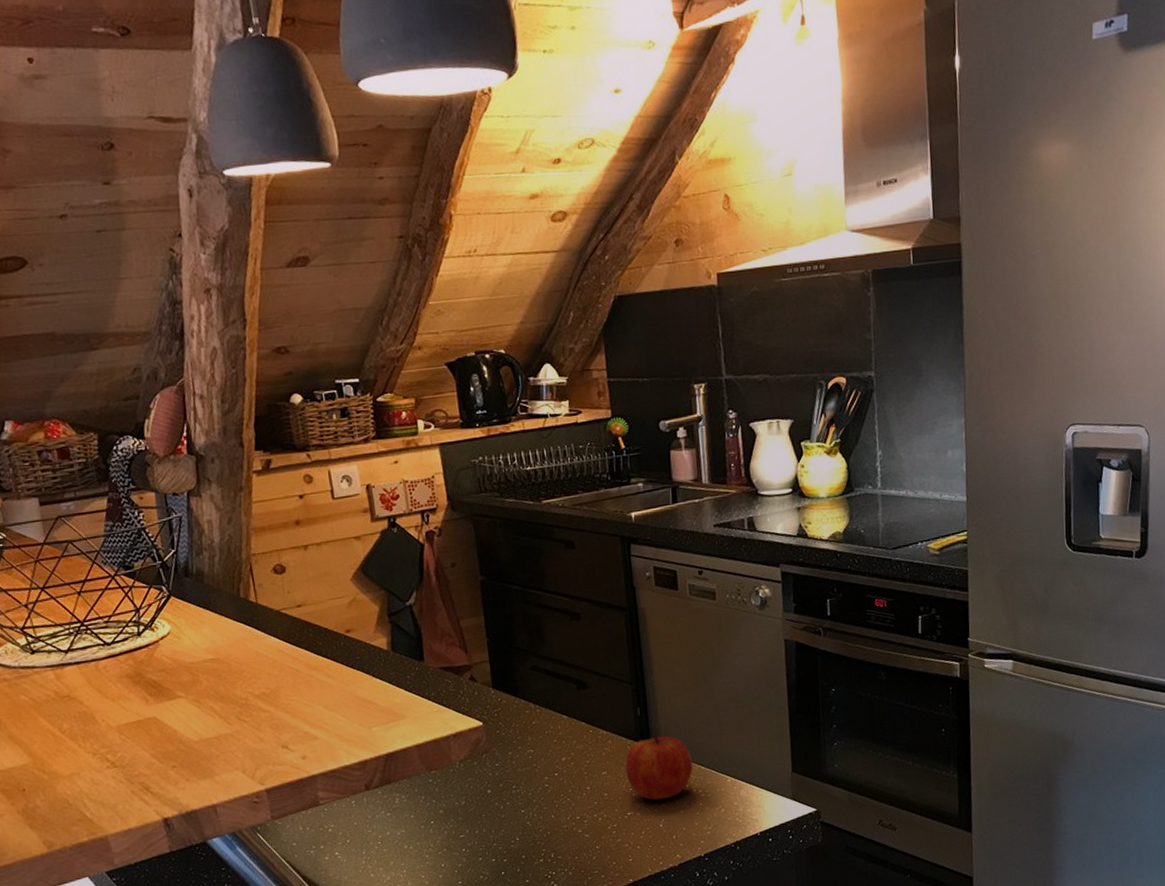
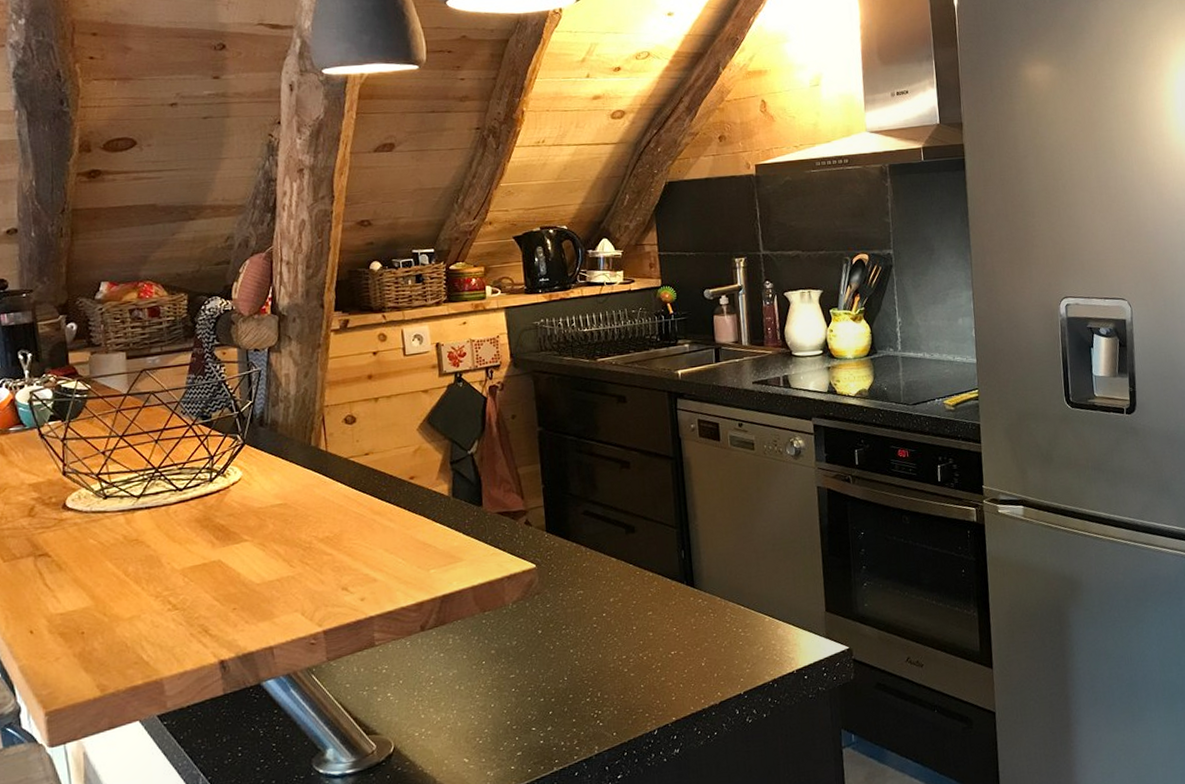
fruit: present [625,734,693,801] -> none [669,576,734,640]

